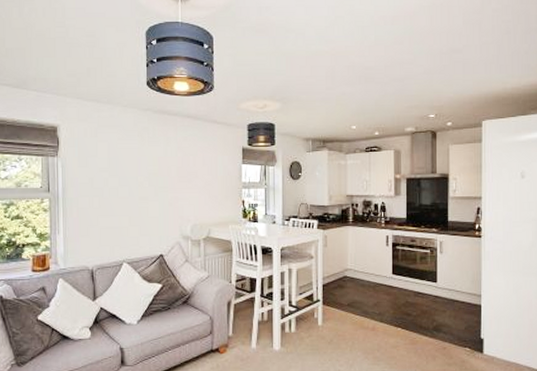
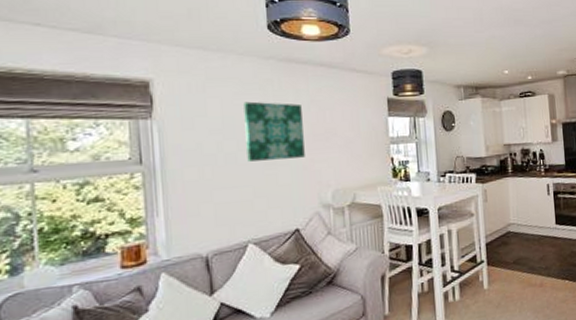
wall art: none [125,146,171,196] -> present [244,101,305,162]

